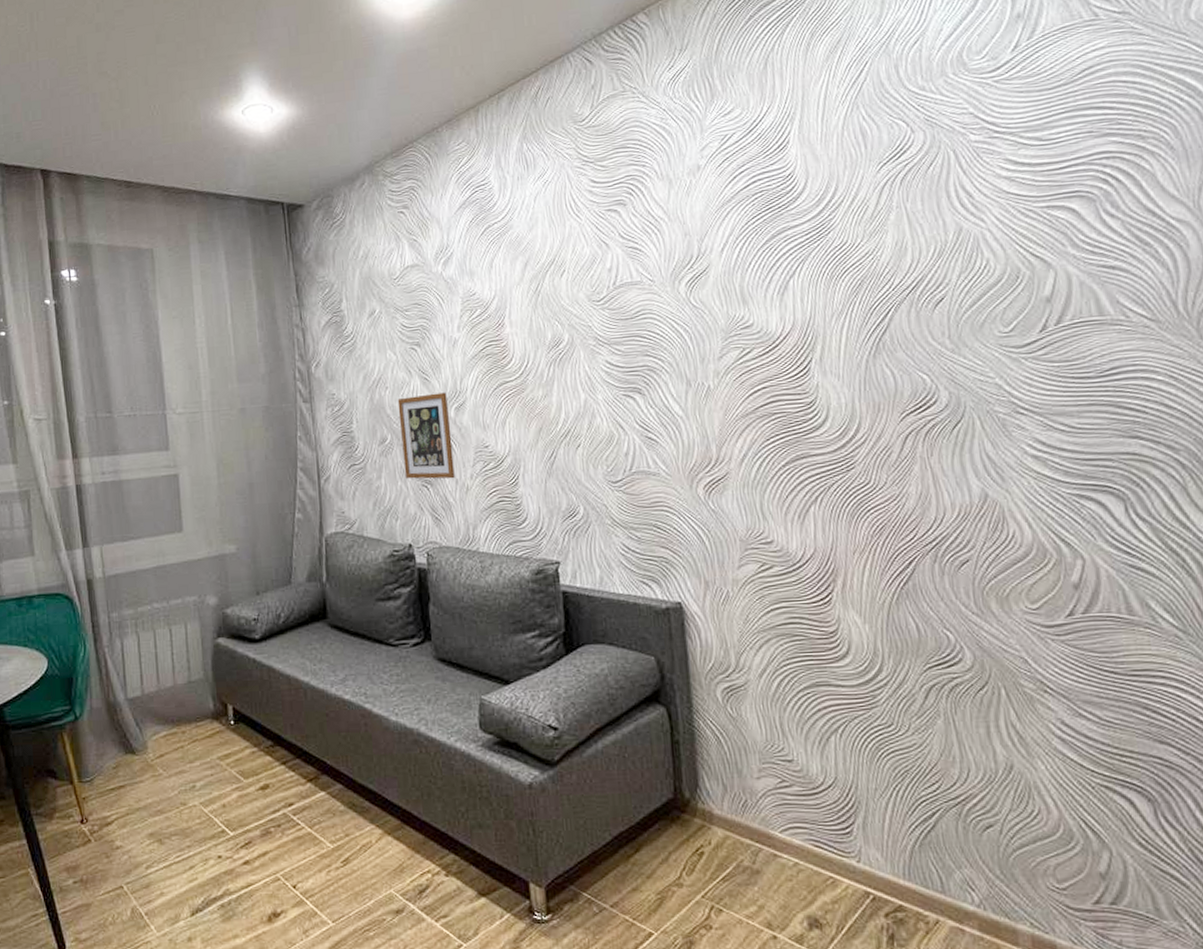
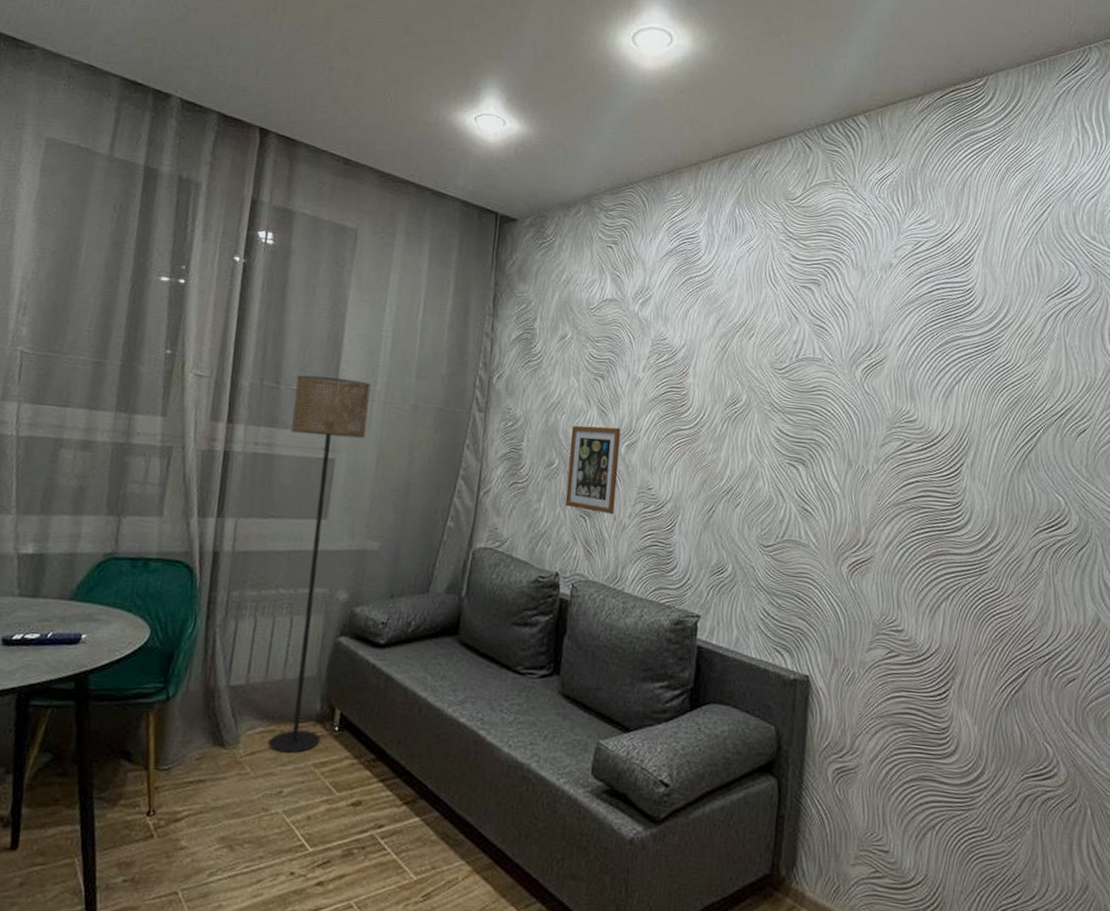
floor lamp: none [126,395,219,751] -> present [268,375,371,754]

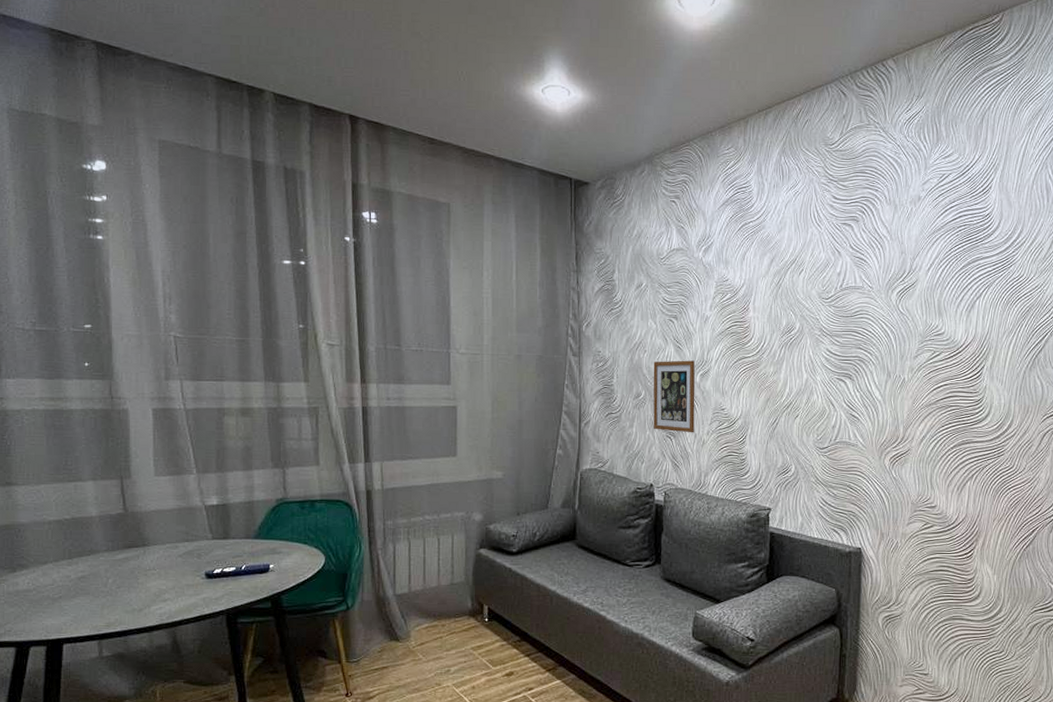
floor lamp: present [268,375,371,754] -> none [414,337,480,641]

